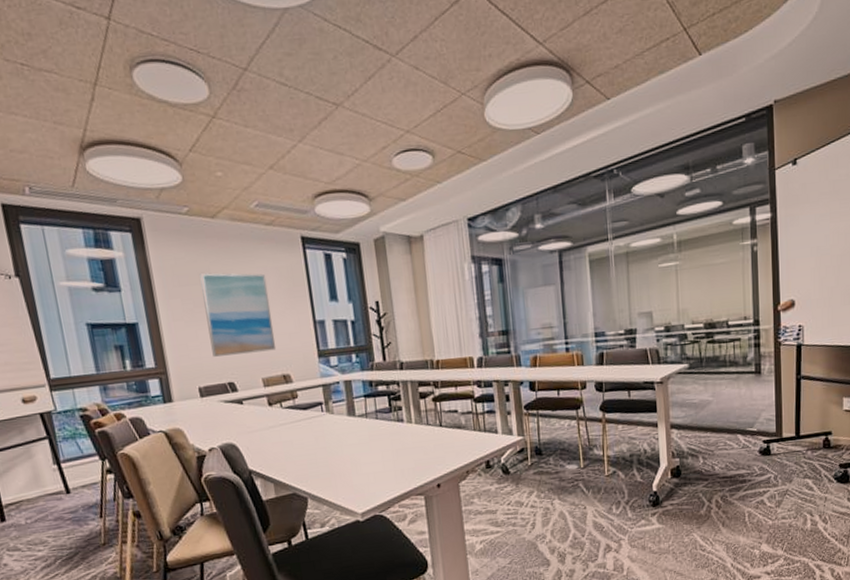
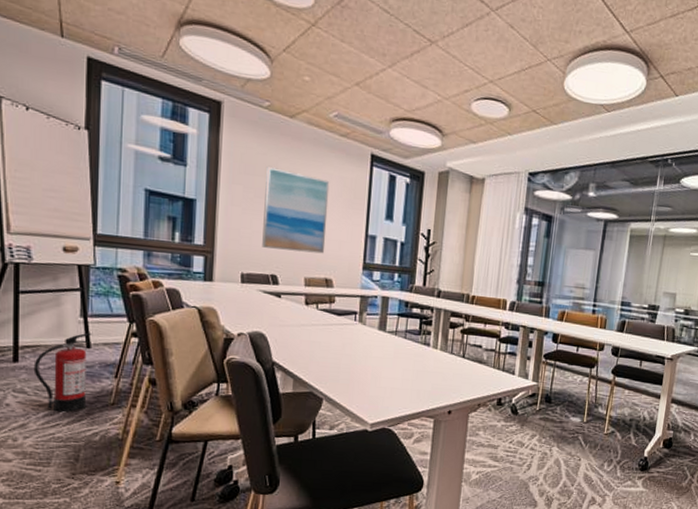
fire extinguisher: none [20,478,79,563] -> present [33,332,93,412]

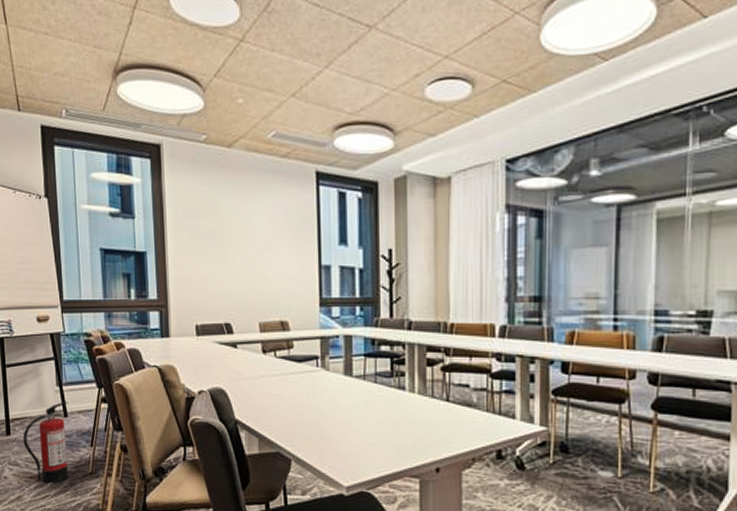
wall art: present [262,167,330,254] -> none [210,205,277,294]

